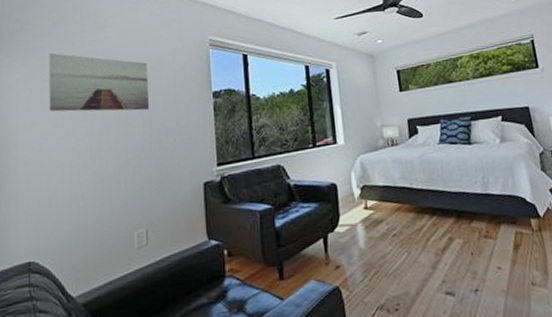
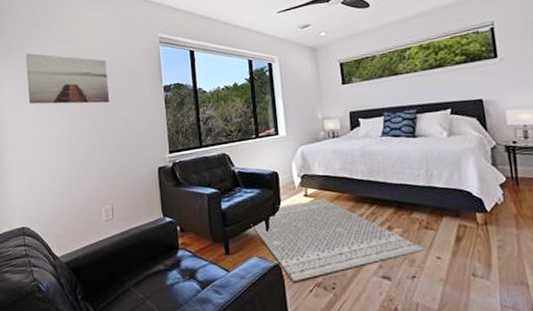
rug: none [308,210,486,305] -> present [251,198,425,281]

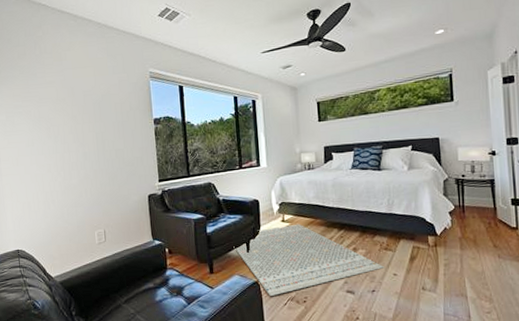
wall art: present [25,53,110,105] -> none [17,83,102,134]

